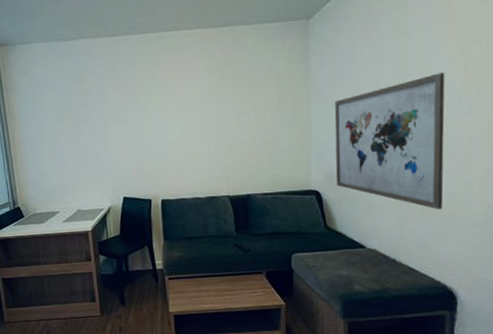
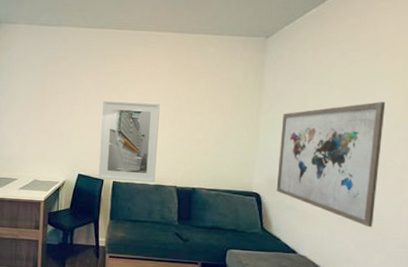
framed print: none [138,108,206,199] -> present [98,100,160,182]

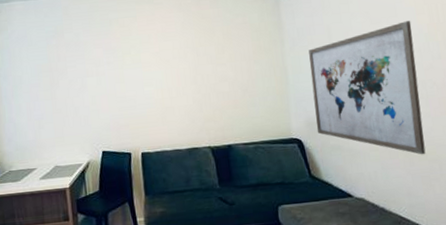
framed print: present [98,100,160,182] -> none [116,60,187,153]

